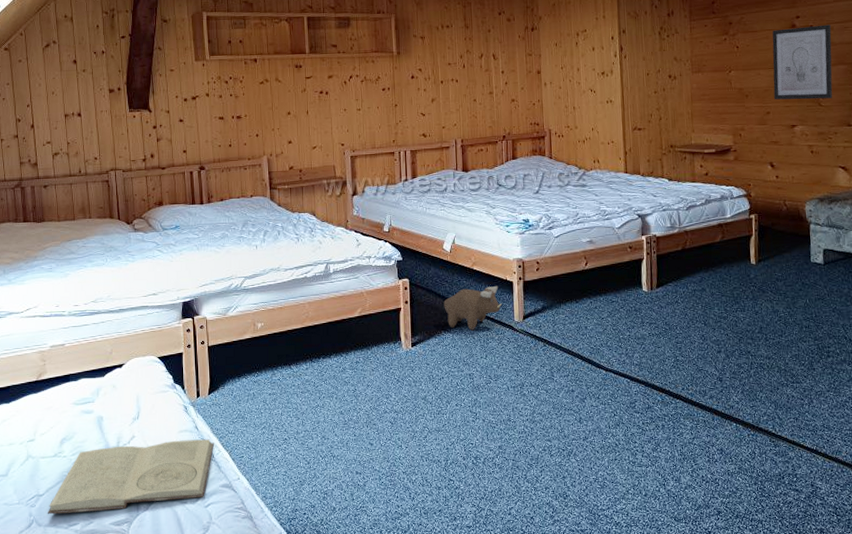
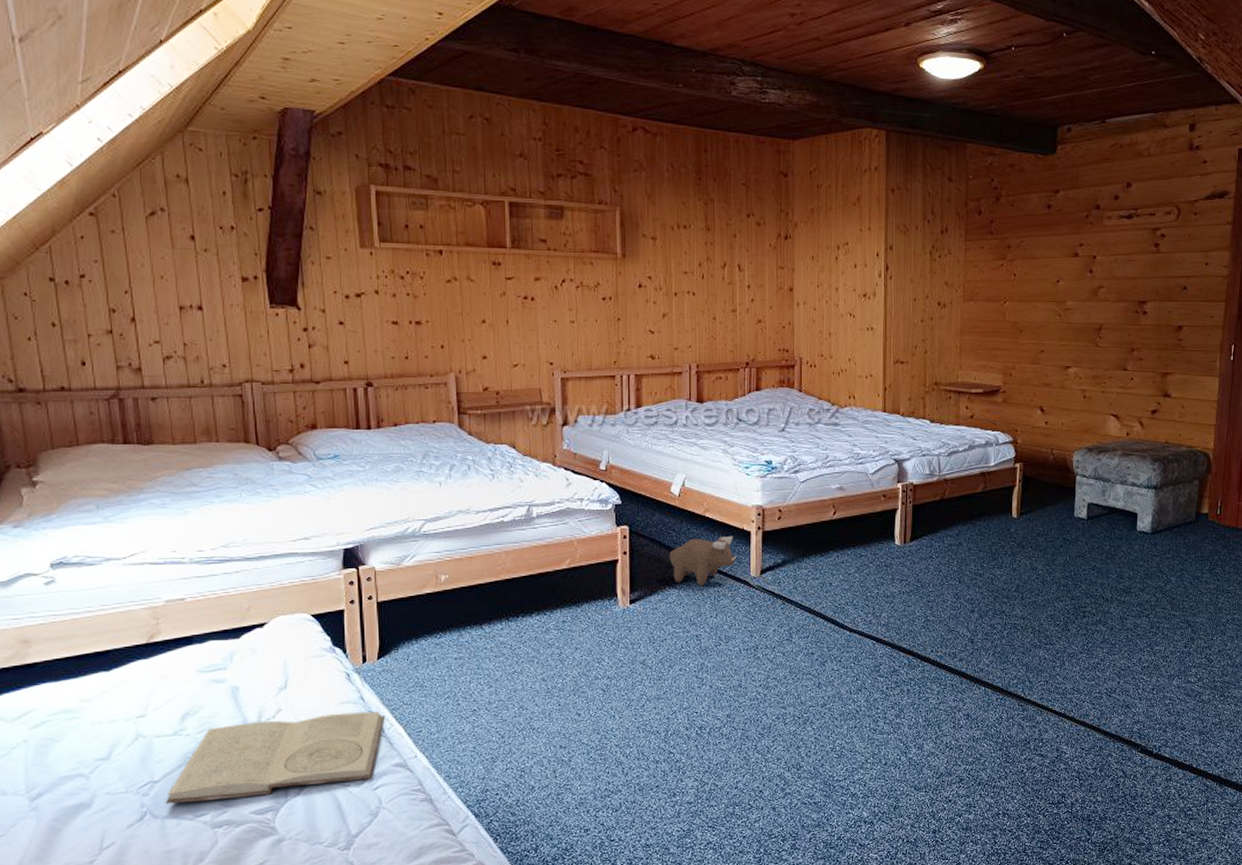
wall art: present [772,24,833,100] -> none [1050,256,1115,339]

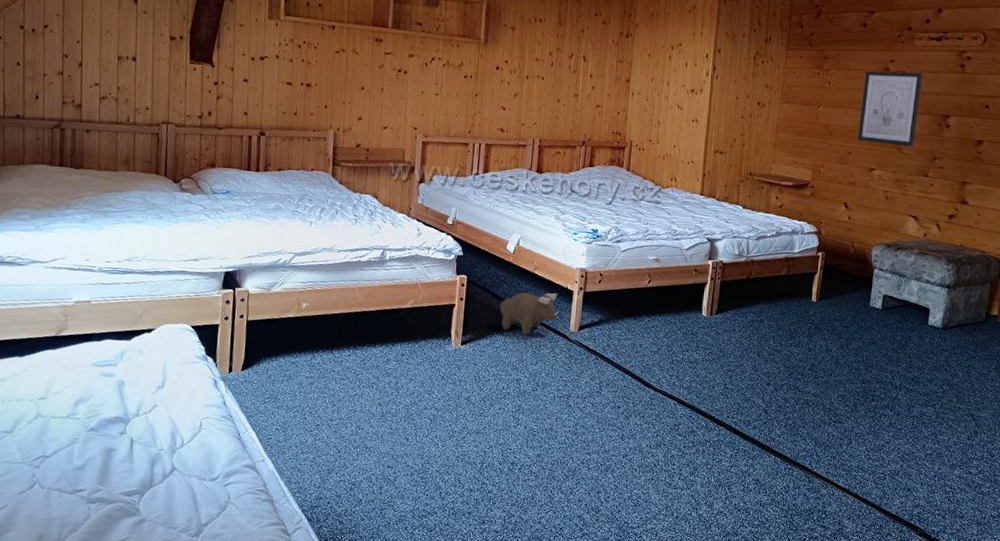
book: present [166,711,386,805] -> none [53,414,243,480]
wall art: none [1050,256,1115,339] -> present [858,70,923,147]

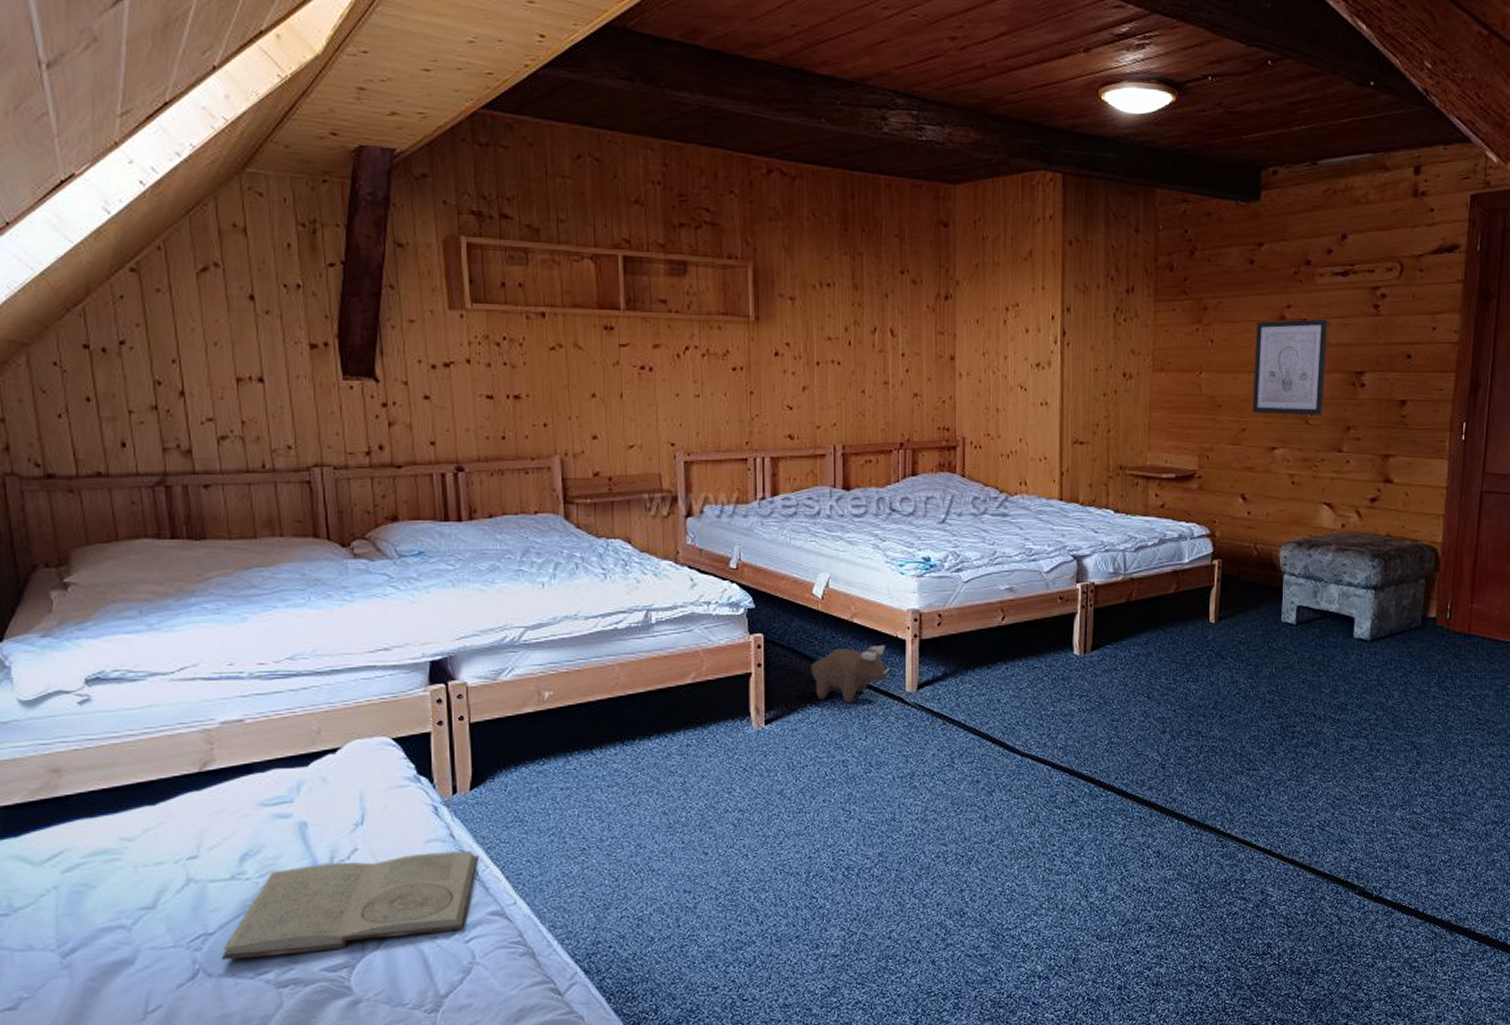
book: none [53,414,243,480] -> present [222,851,480,961]

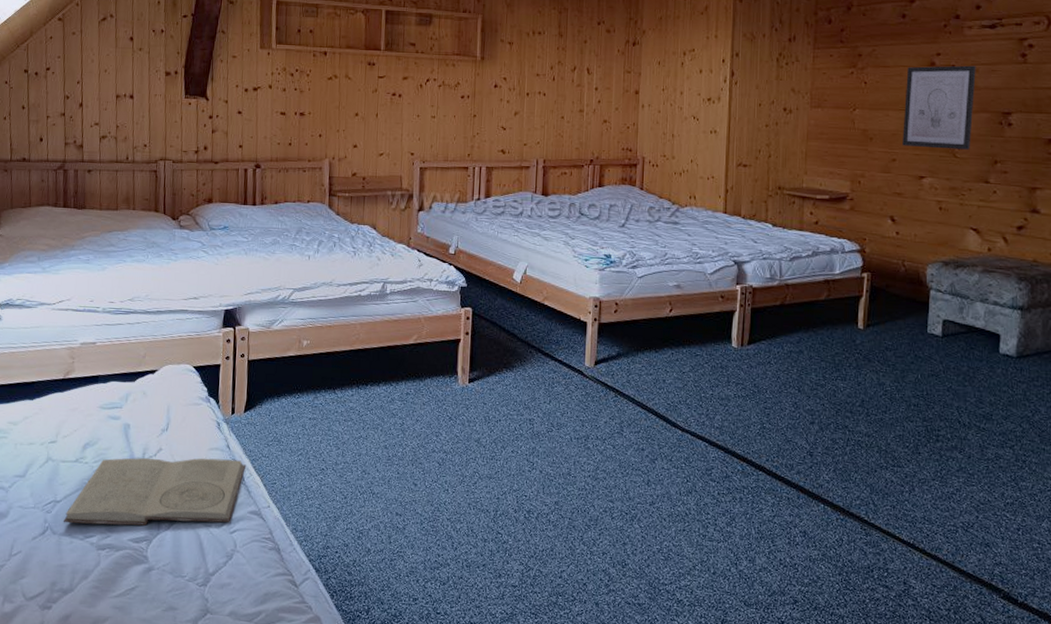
plush toy: present [811,644,889,704] -> none [508,324,572,372]

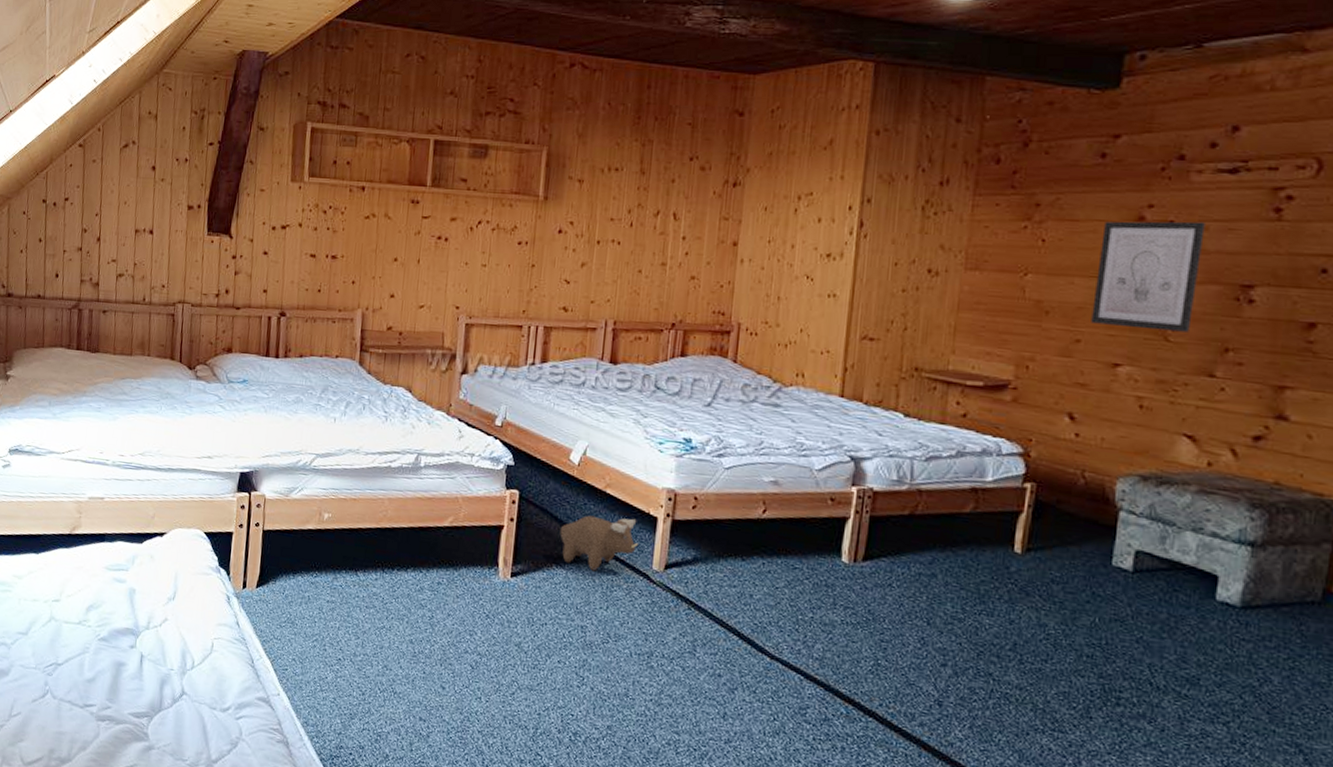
book: present [64,457,247,526] -> none [64,624,257,707]
plush toy: none [508,324,572,372] -> present [560,515,638,571]

